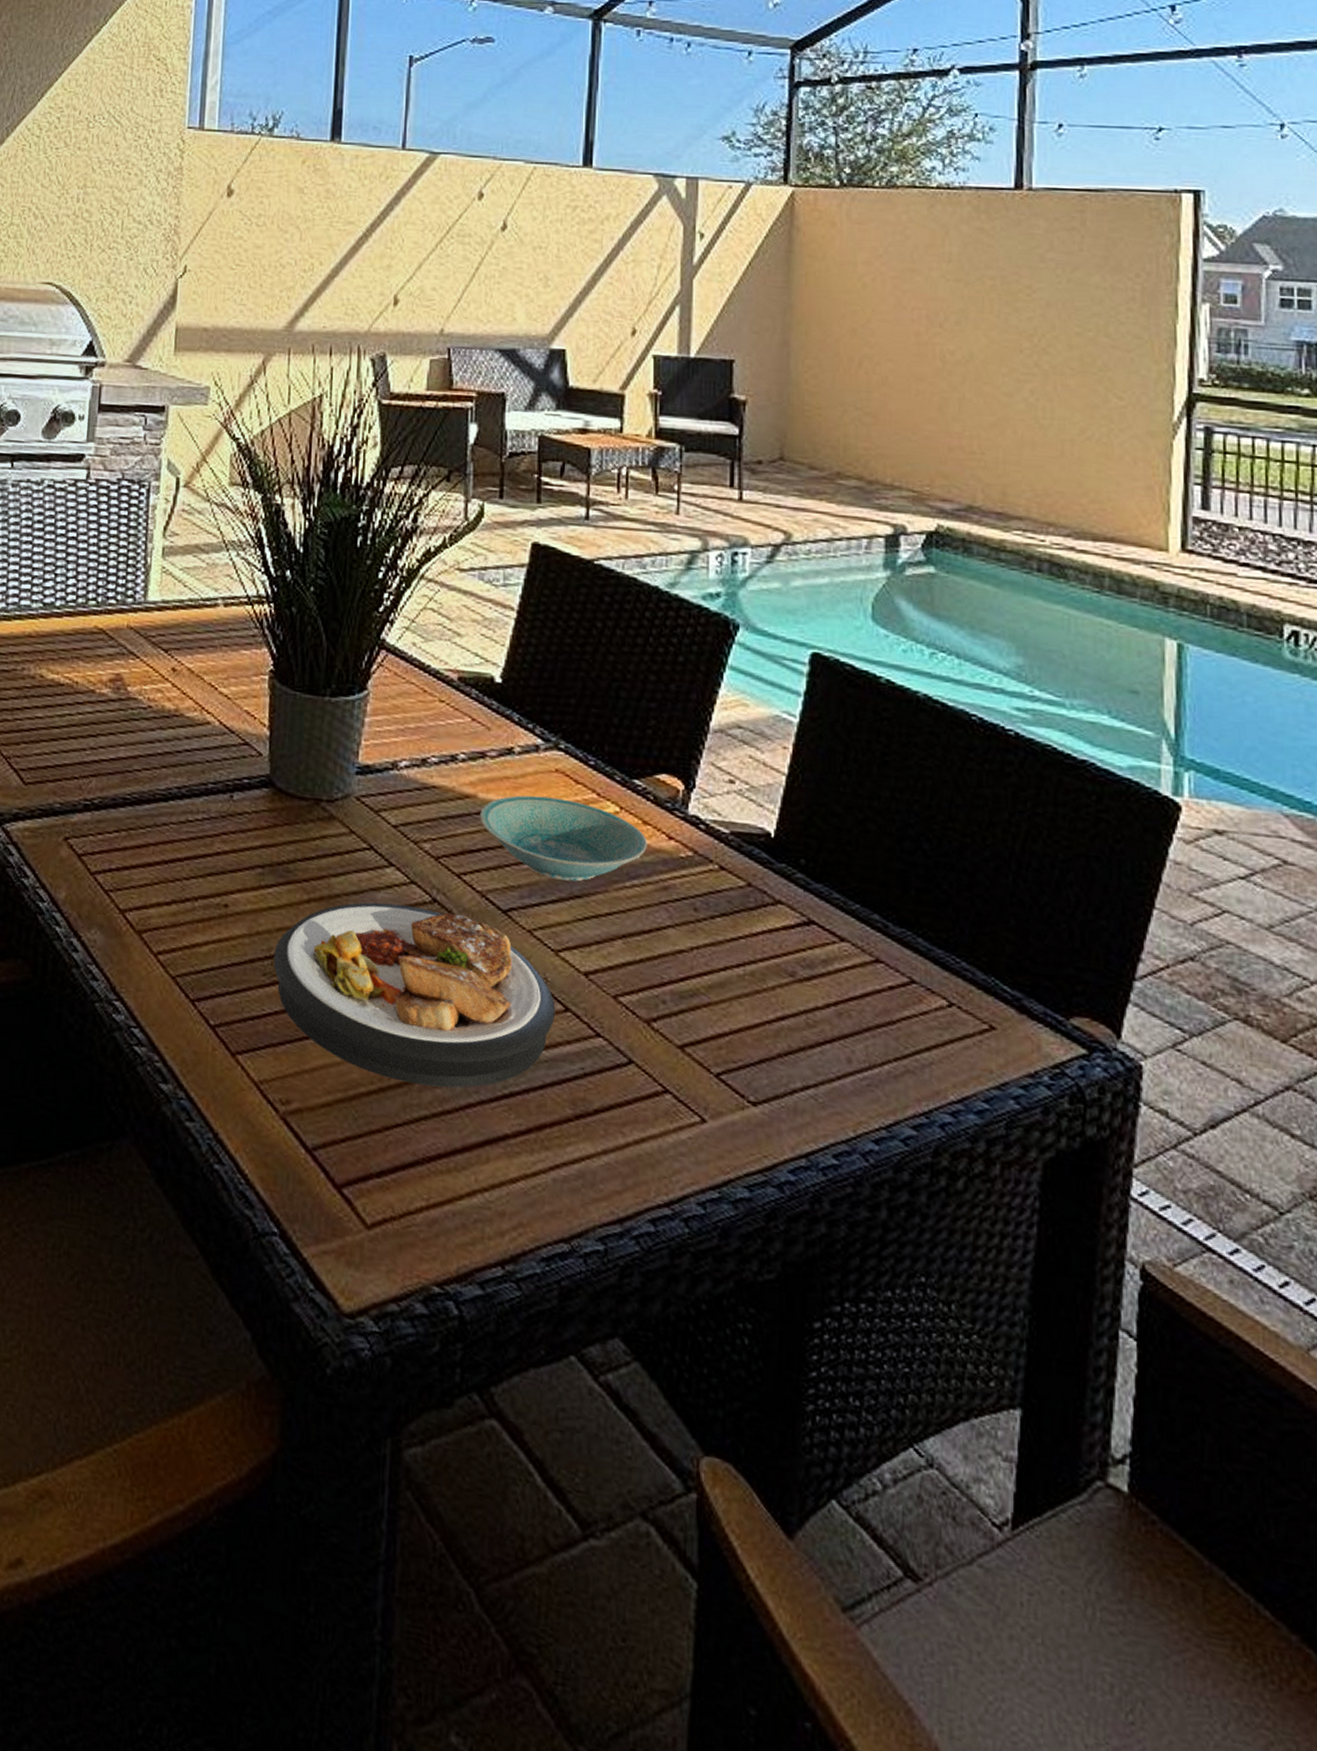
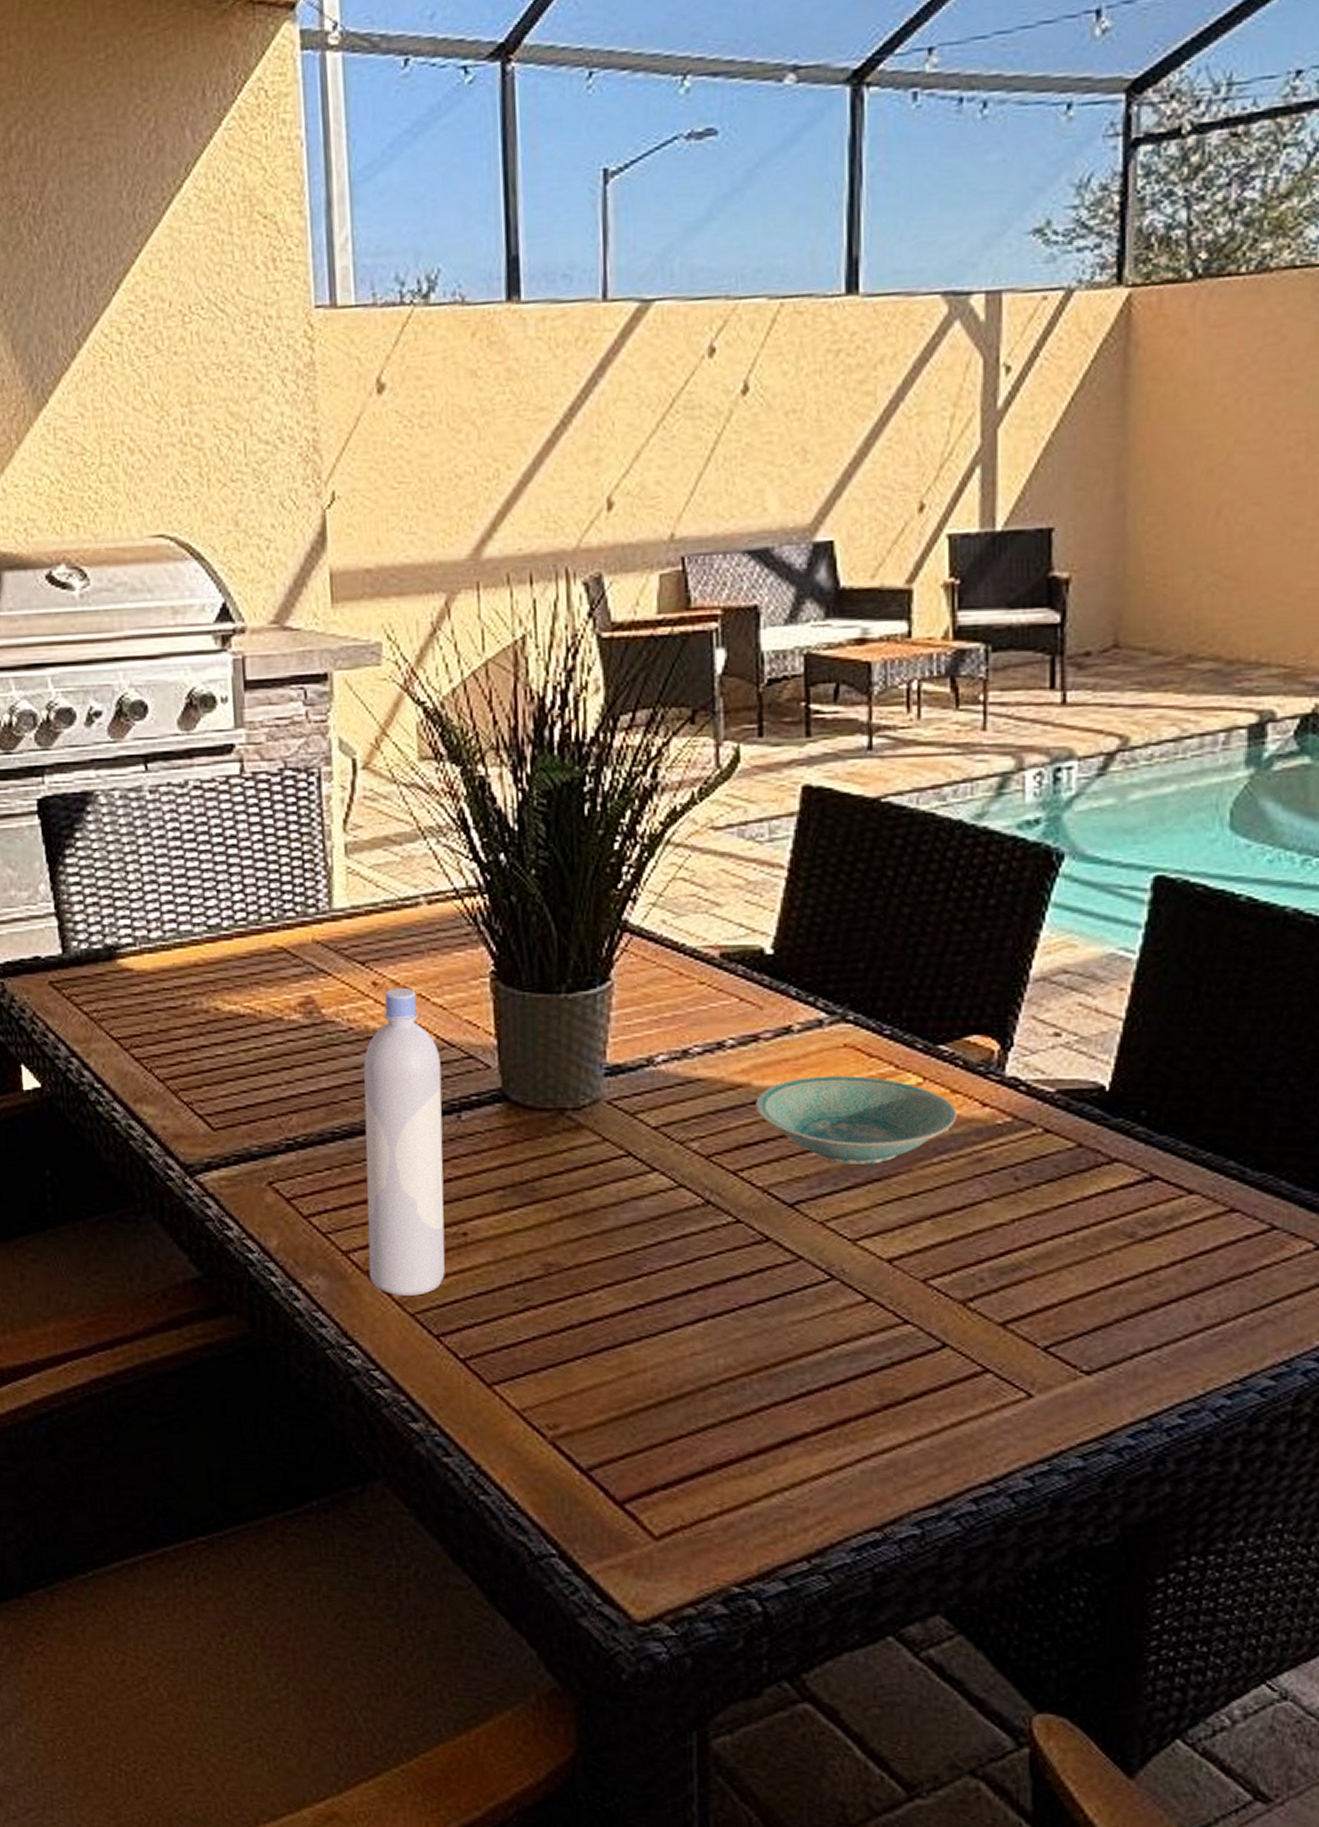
bottle: none [140,675,221,960] -> present [363,988,445,1296]
plate: present [273,902,556,1088] -> none [525,1211,856,1394]

